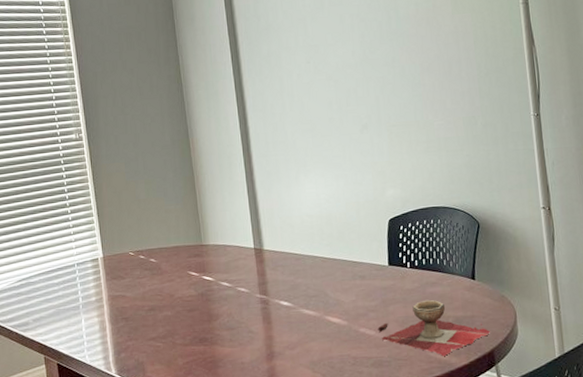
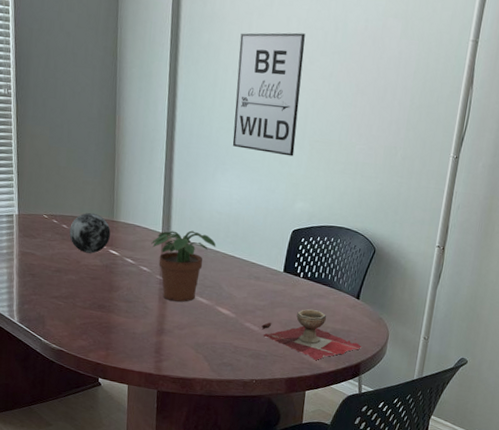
decorative orb: none [158,240,201,285] -> present [69,212,111,254]
potted plant: none [245,240,313,319] -> present [151,230,216,302]
wall art: none [298,27,374,147] -> present [232,32,305,157]

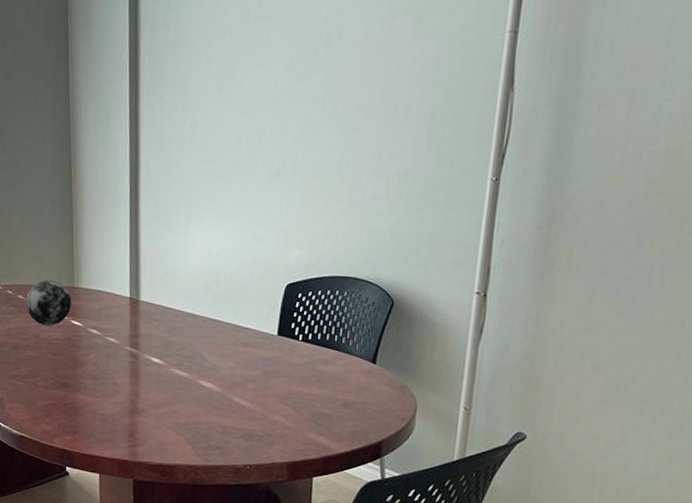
potted plant: present [151,230,216,302] -> none [118,293,194,376]
wall art: present [232,32,305,157] -> none [207,49,290,197]
decorative bowl: present [261,309,362,360] -> none [254,378,382,440]

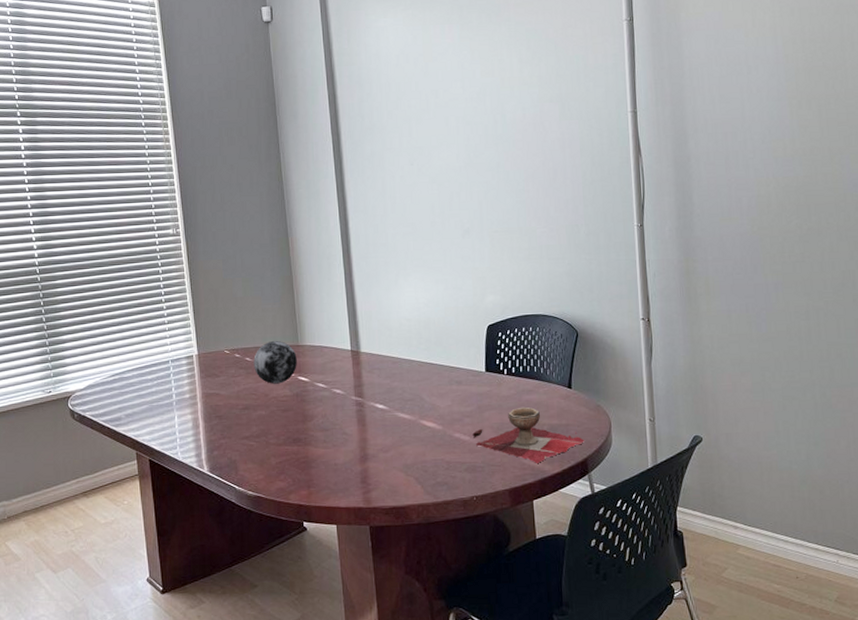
decorative bowl: none [254,378,382,440] -> present [472,407,584,463]

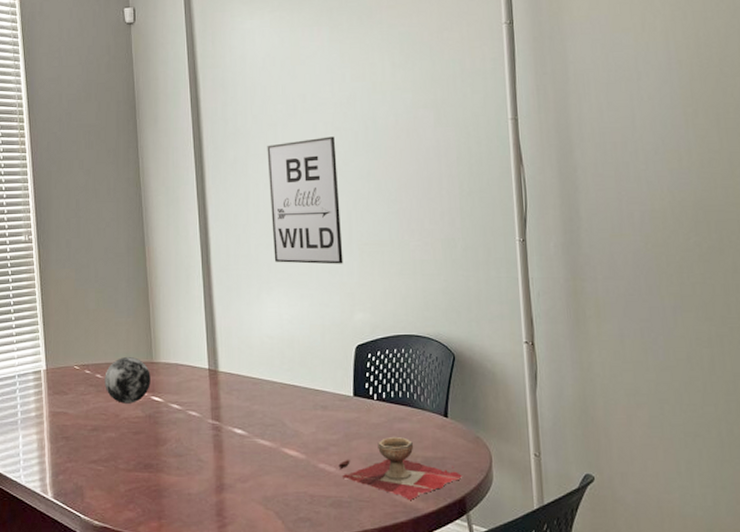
wall art: none [402,130,475,251] -> present [267,136,343,264]

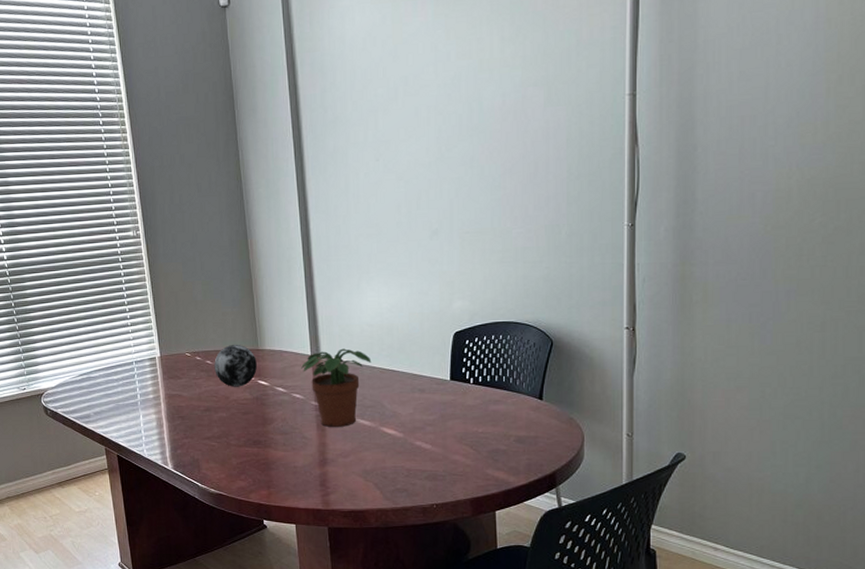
potted plant: none [198,362,272,448] -> present [301,348,372,427]
wall art: present [267,136,343,264] -> none [367,121,444,254]
decorative bowl: present [338,437,462,500] -> none [434,418,553,474]

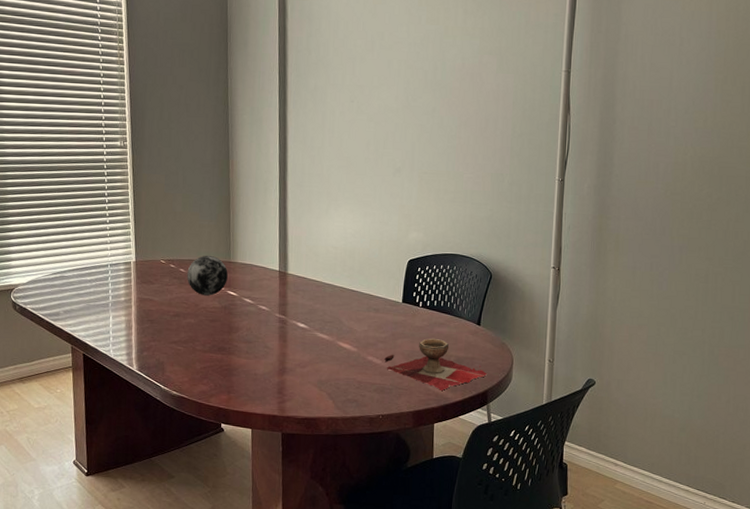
potted plant: present [301,348,372,427] -> none [269,267,334,339]
decorative bowl: none [434,418,553,474] -> present [384,339,487,390]

